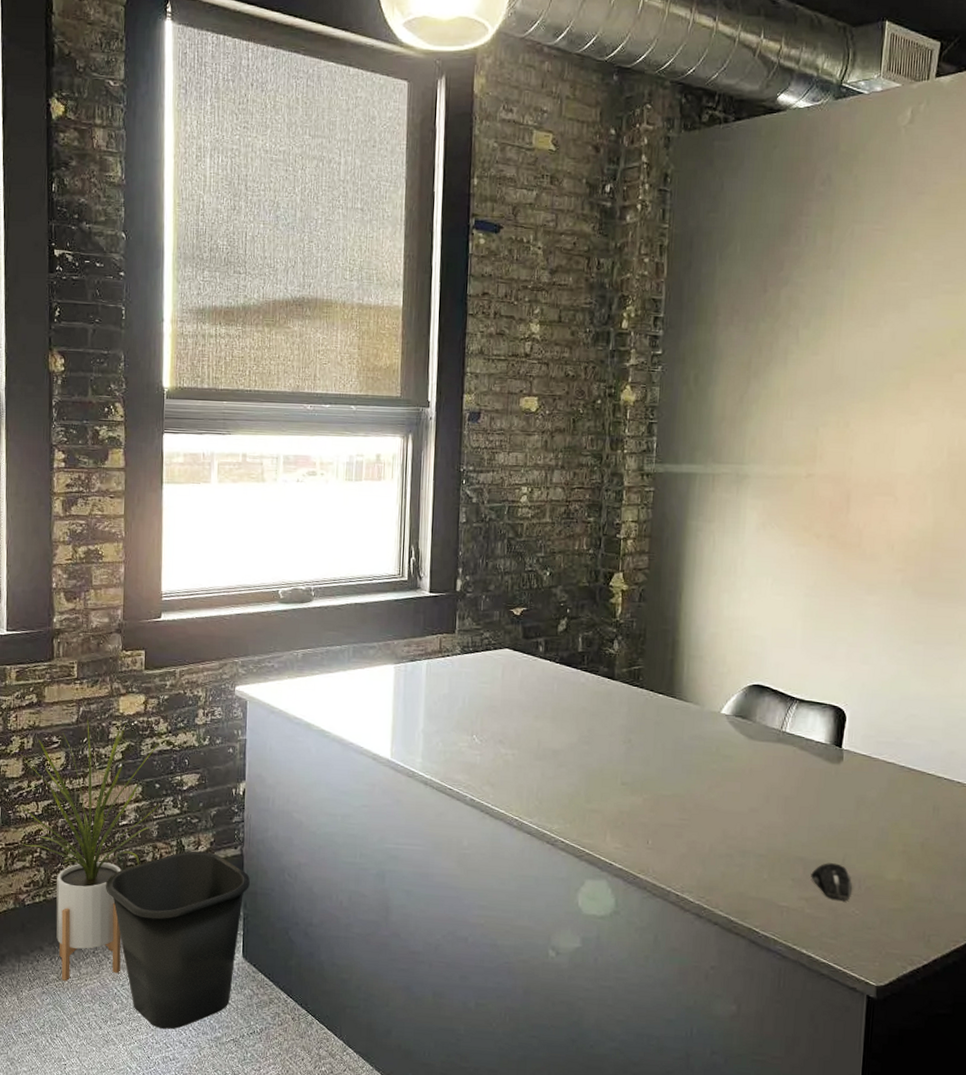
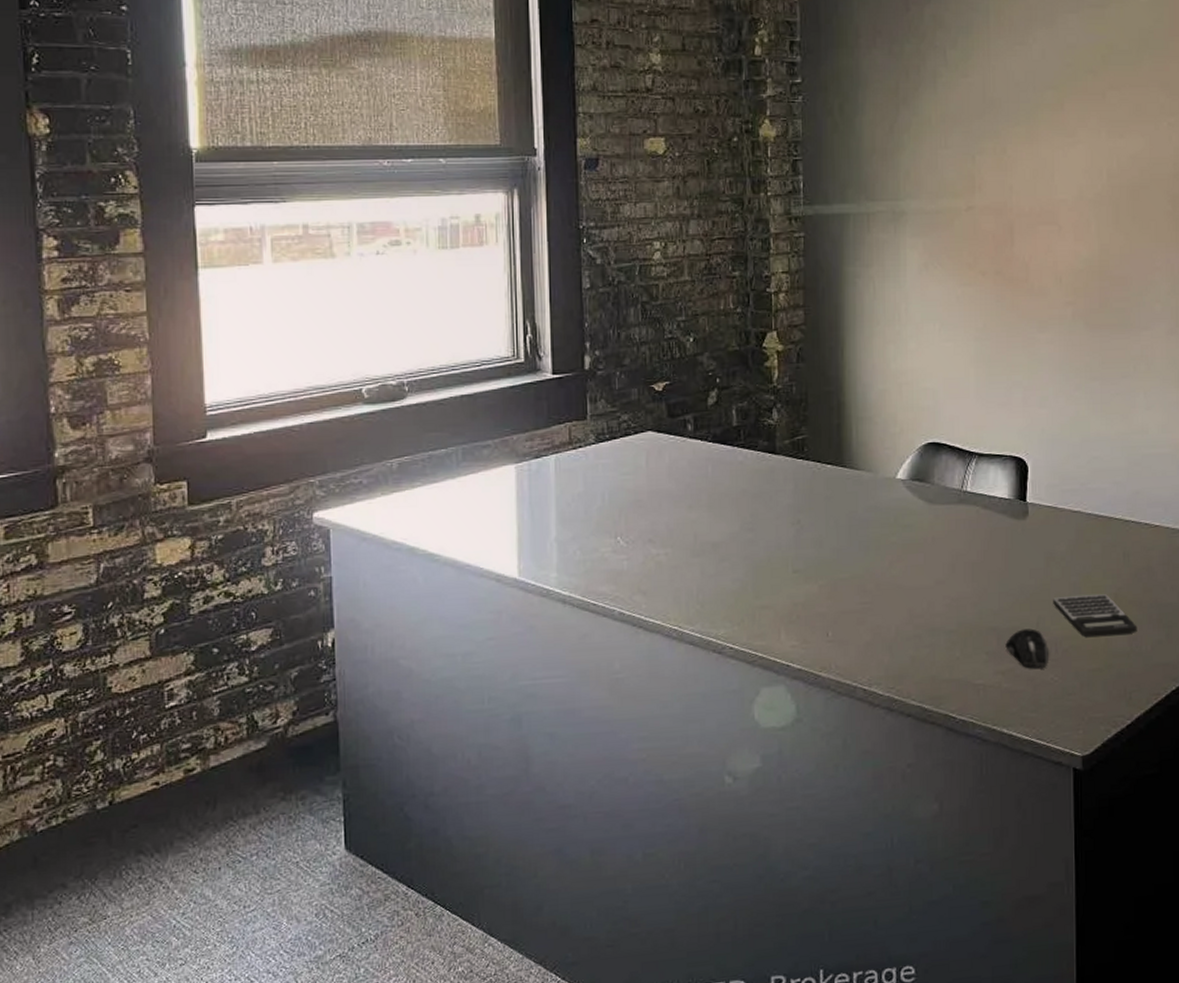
house plant: present [21,718,159,982] -> none [18,575,220,923]
waste bin: present [106,851,250,1029] -> none [152,724,349,960]
calculator: none [860,838,942,882] -> present [1053,593,1137,637]

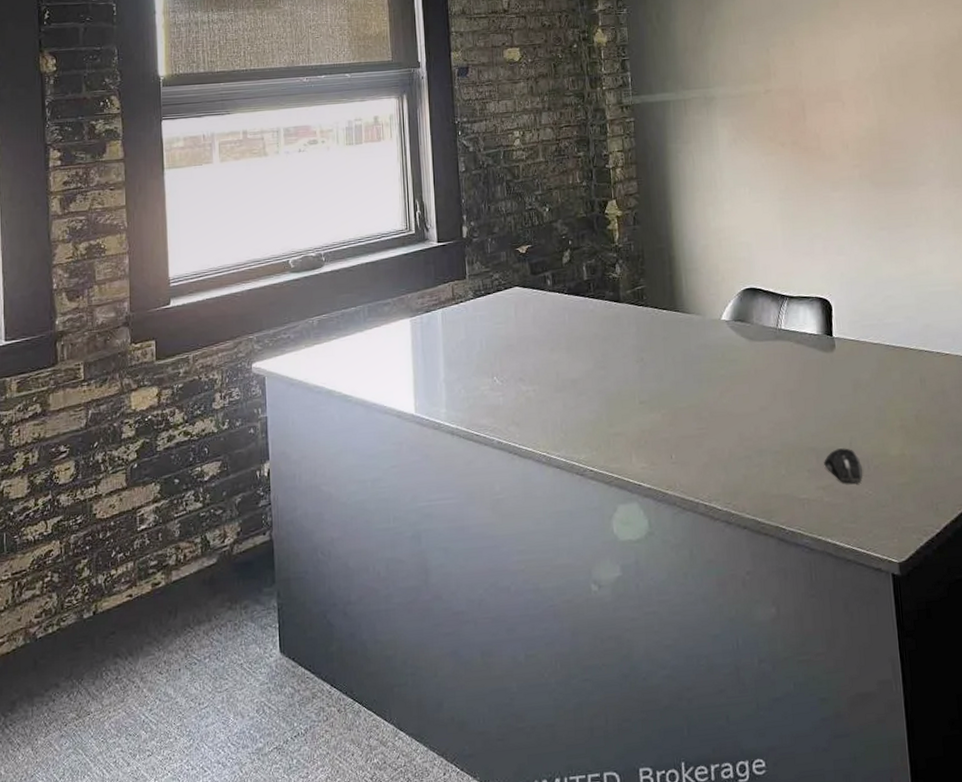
calculator: present [1053,593,1137,637] -> none [862,415,938,454]

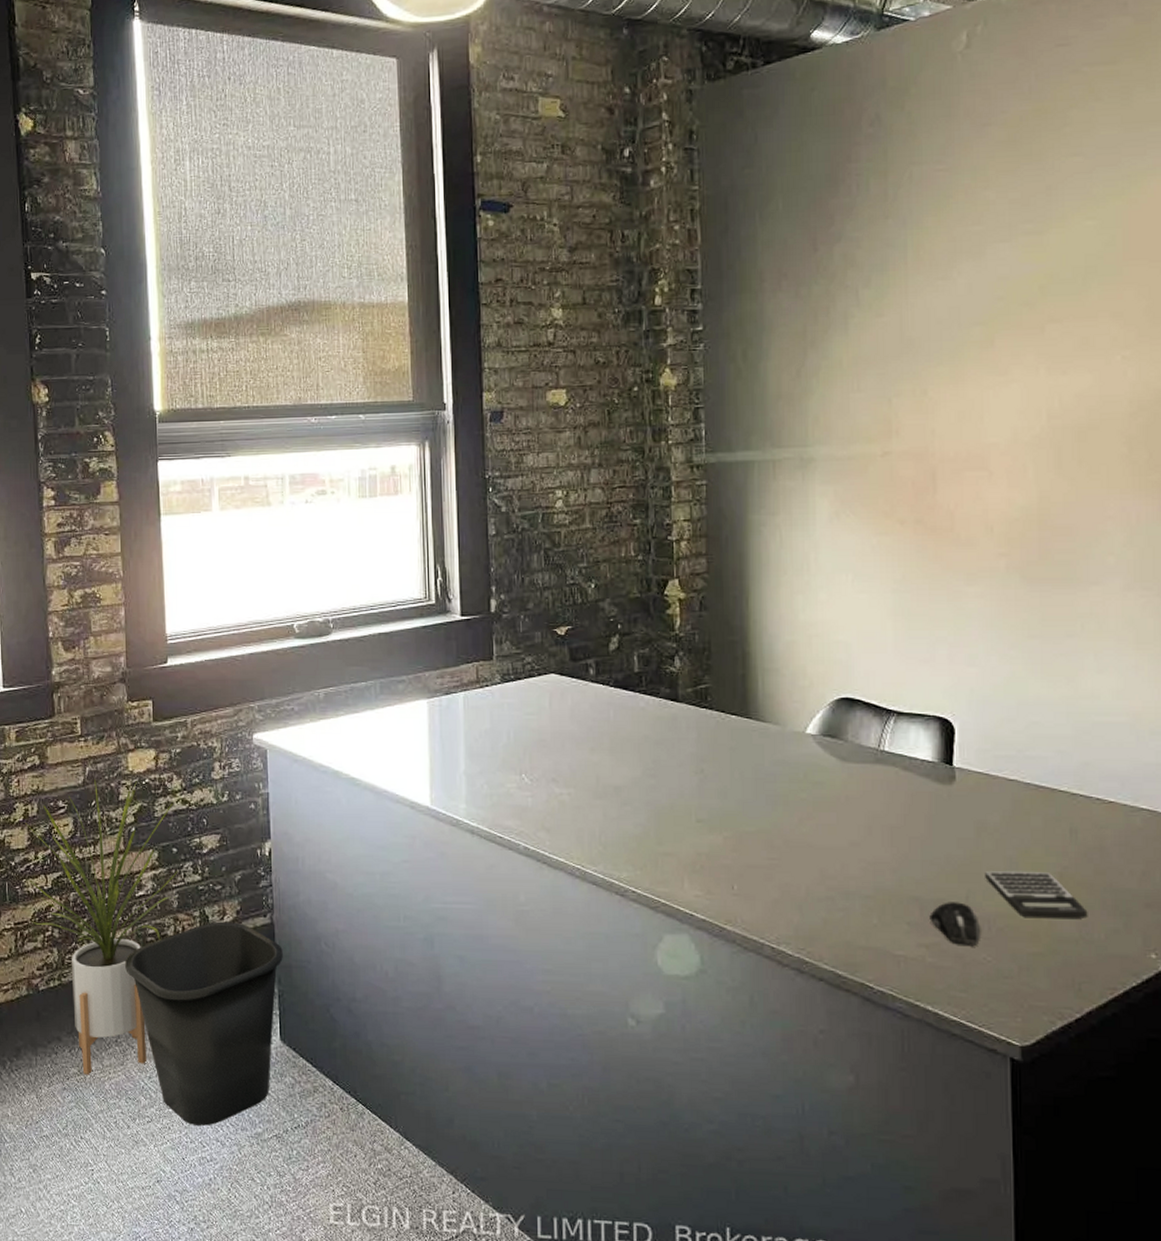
house plant: none [25,419,180,718] -> present [25,779,178,1075]
waste bin: none [126,543,282,751] -> present [125,921,283,1126]
calculator: none [862,415,938,454] -> present [985,870,1088,919]

